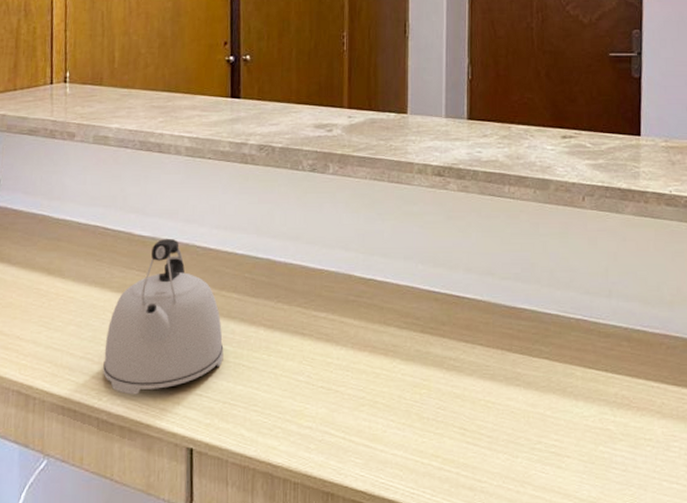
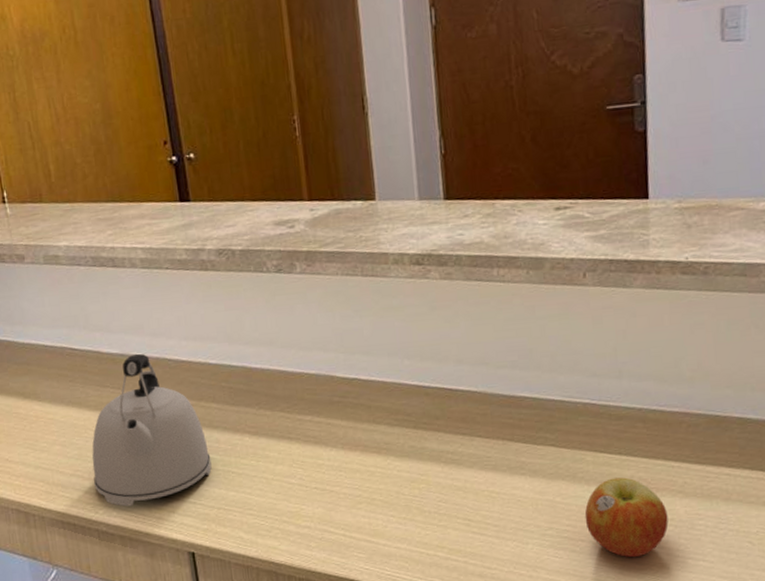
apple: none [571,394,647,477] -> present [584,477,669,558]

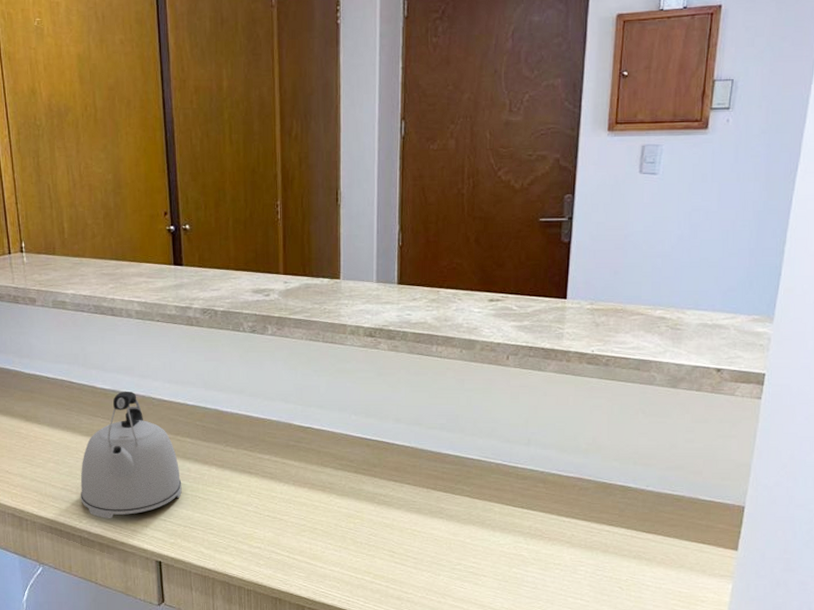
apple: present [584,477,669,558] -> none [488,527,556,593]

